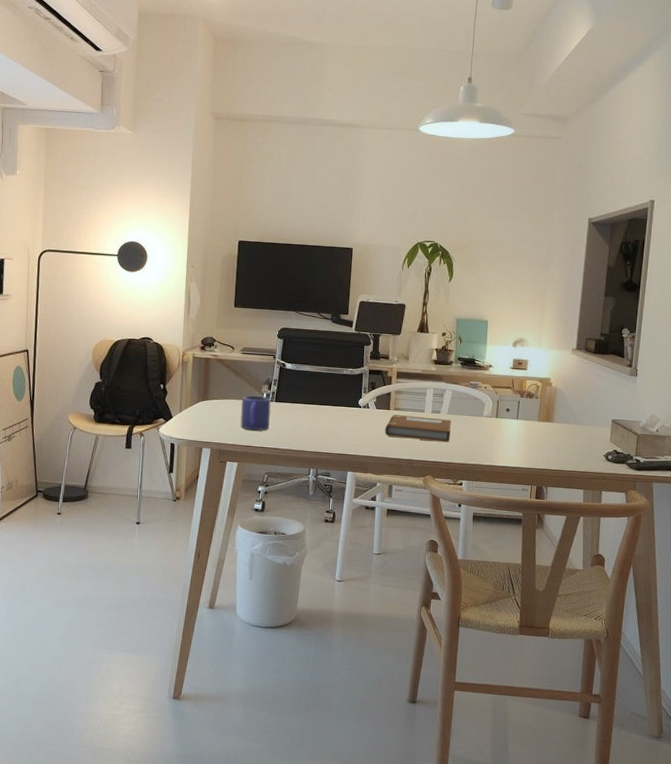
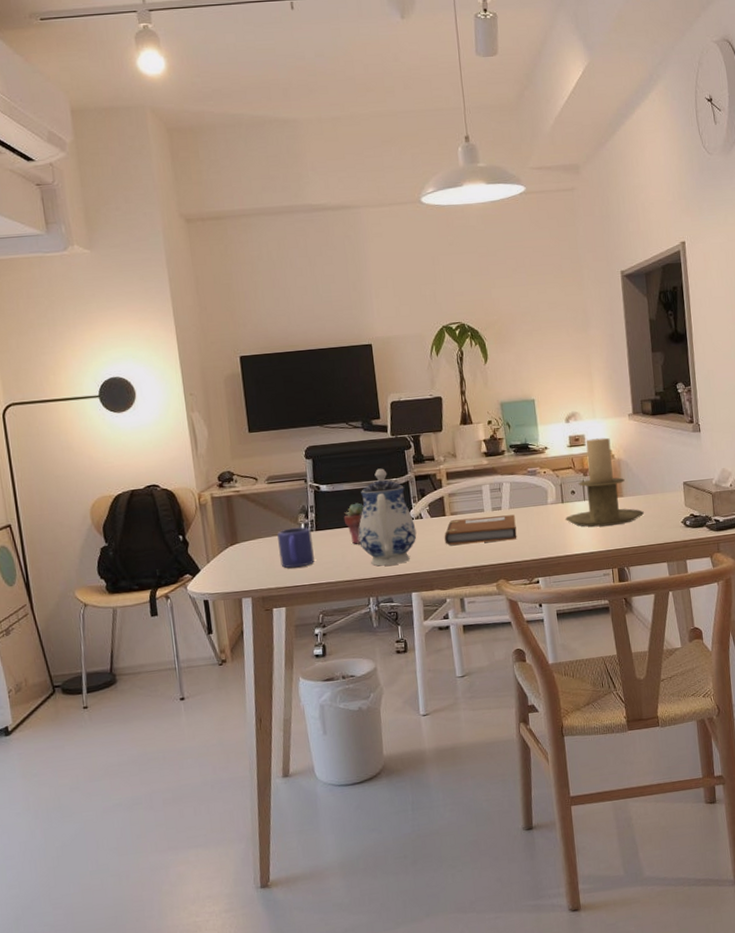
potted succulent: none [301,384,320,420] -> present [343,502,364,544]
teapot: none [310,357,362,445] -> present [358,468,417,566]
candle holder: none [496,365,570,447] -> present [564,437,644,528]

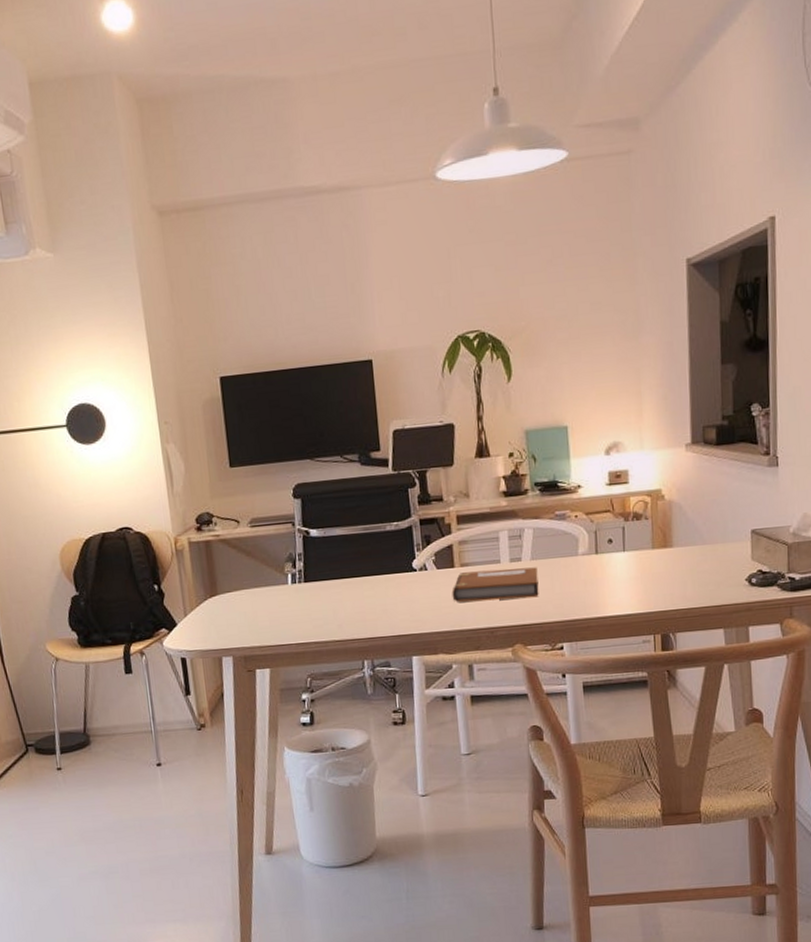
mug: present [277,527,315,568] -> none [261,577,302,625]
potted succulent: present [343,502,364,544] -> none [336,550,359,599]
teapot: present [358,468,417,566] -> none [352,510,420,625]
candle holder: present [564,437,644,528] -> none [598,473,698,584]

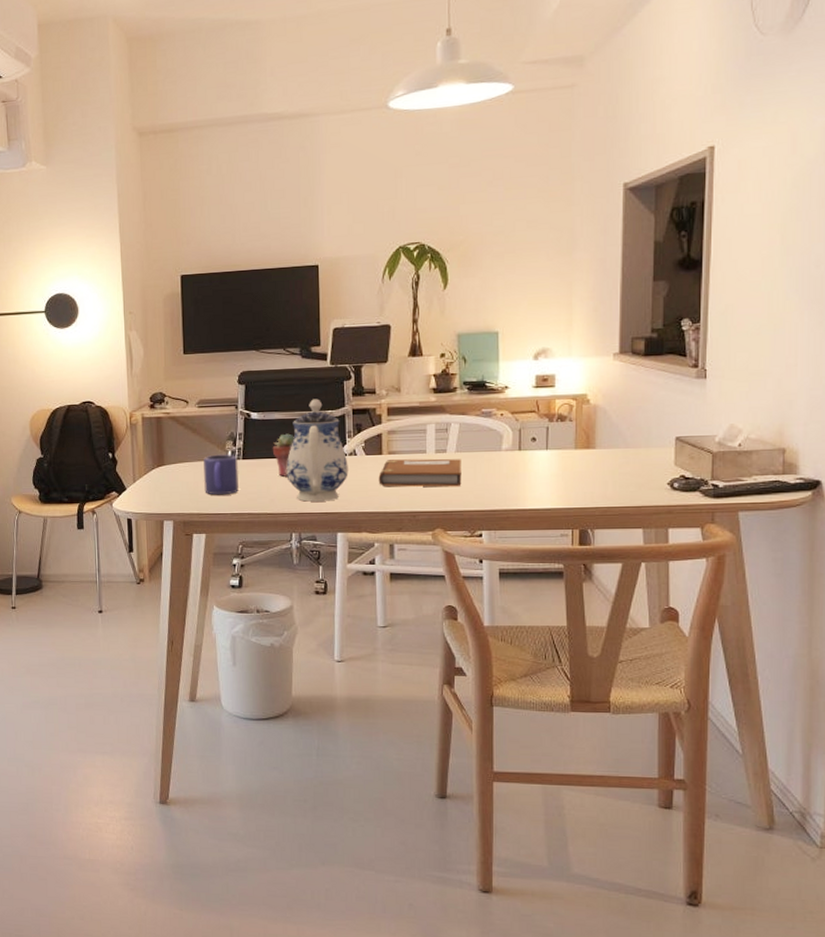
mug: none [261,577,302,625] -> present [204,454,239,495]
potted succulent: none [336,550,359,599] -> present [272,433,294,477]
teapot: none [352,510,420,625] -> present [286,399,348,502]

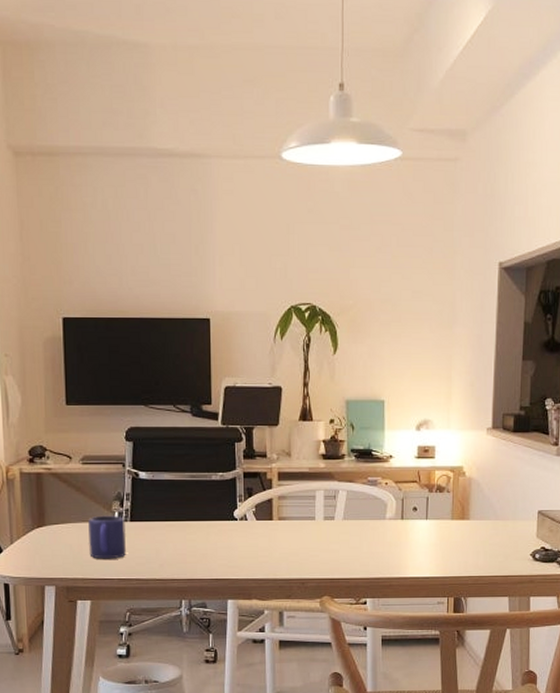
potted succulent: present [272,433,294,477] -> none [161,495,184,541]
teapot: present [286,399,348,502] -> none [176,460,239,567]
notebook: present [378,458,462,487] -> none [268,525,348,555]

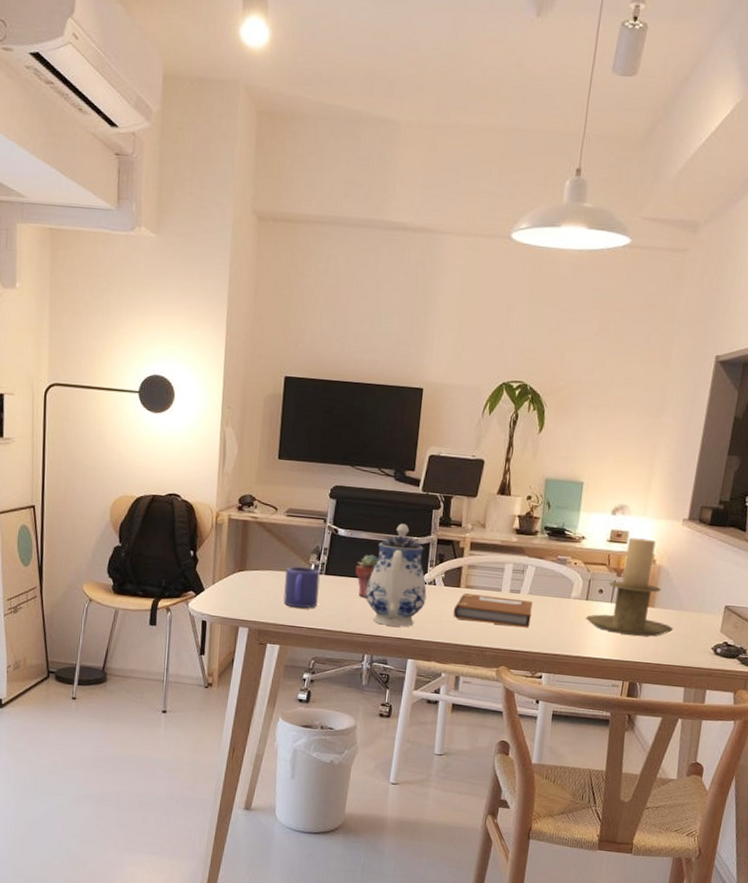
potted succulent: none [161,495,184,541] -> present [355,554,378,597]
teapot: none [176,460,239,567] -> present [366,523,427,627]
notebook: none [268,525,348,555] -> present [453,593,533,628]
candle holder: none [402,452,490,550] -> present [585,537,673,637]

